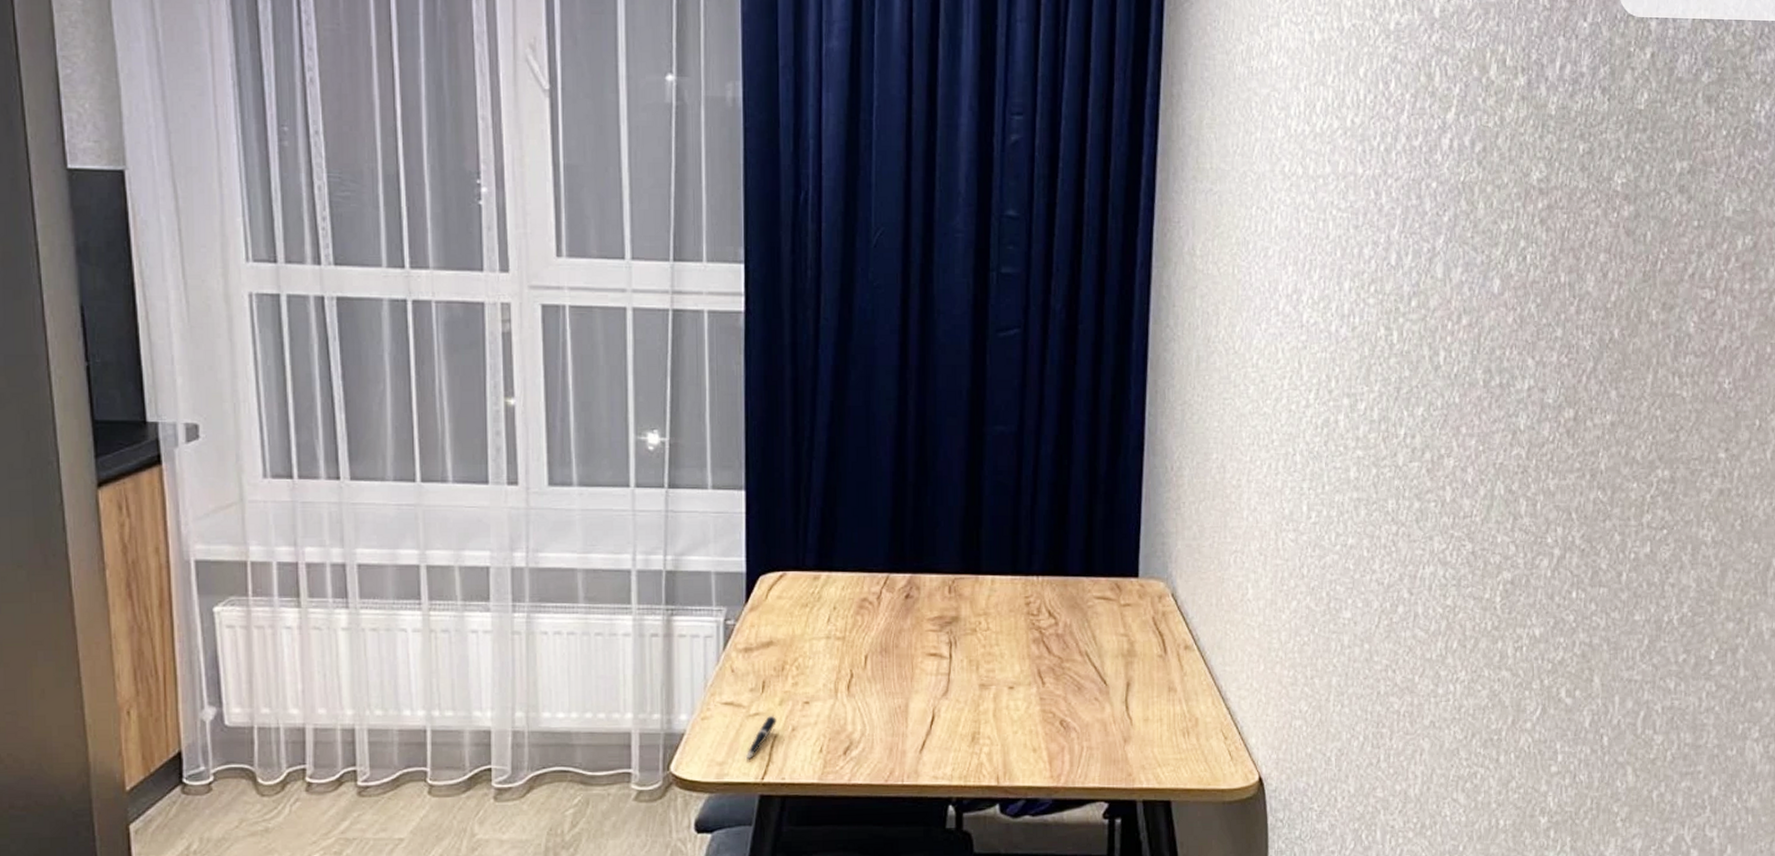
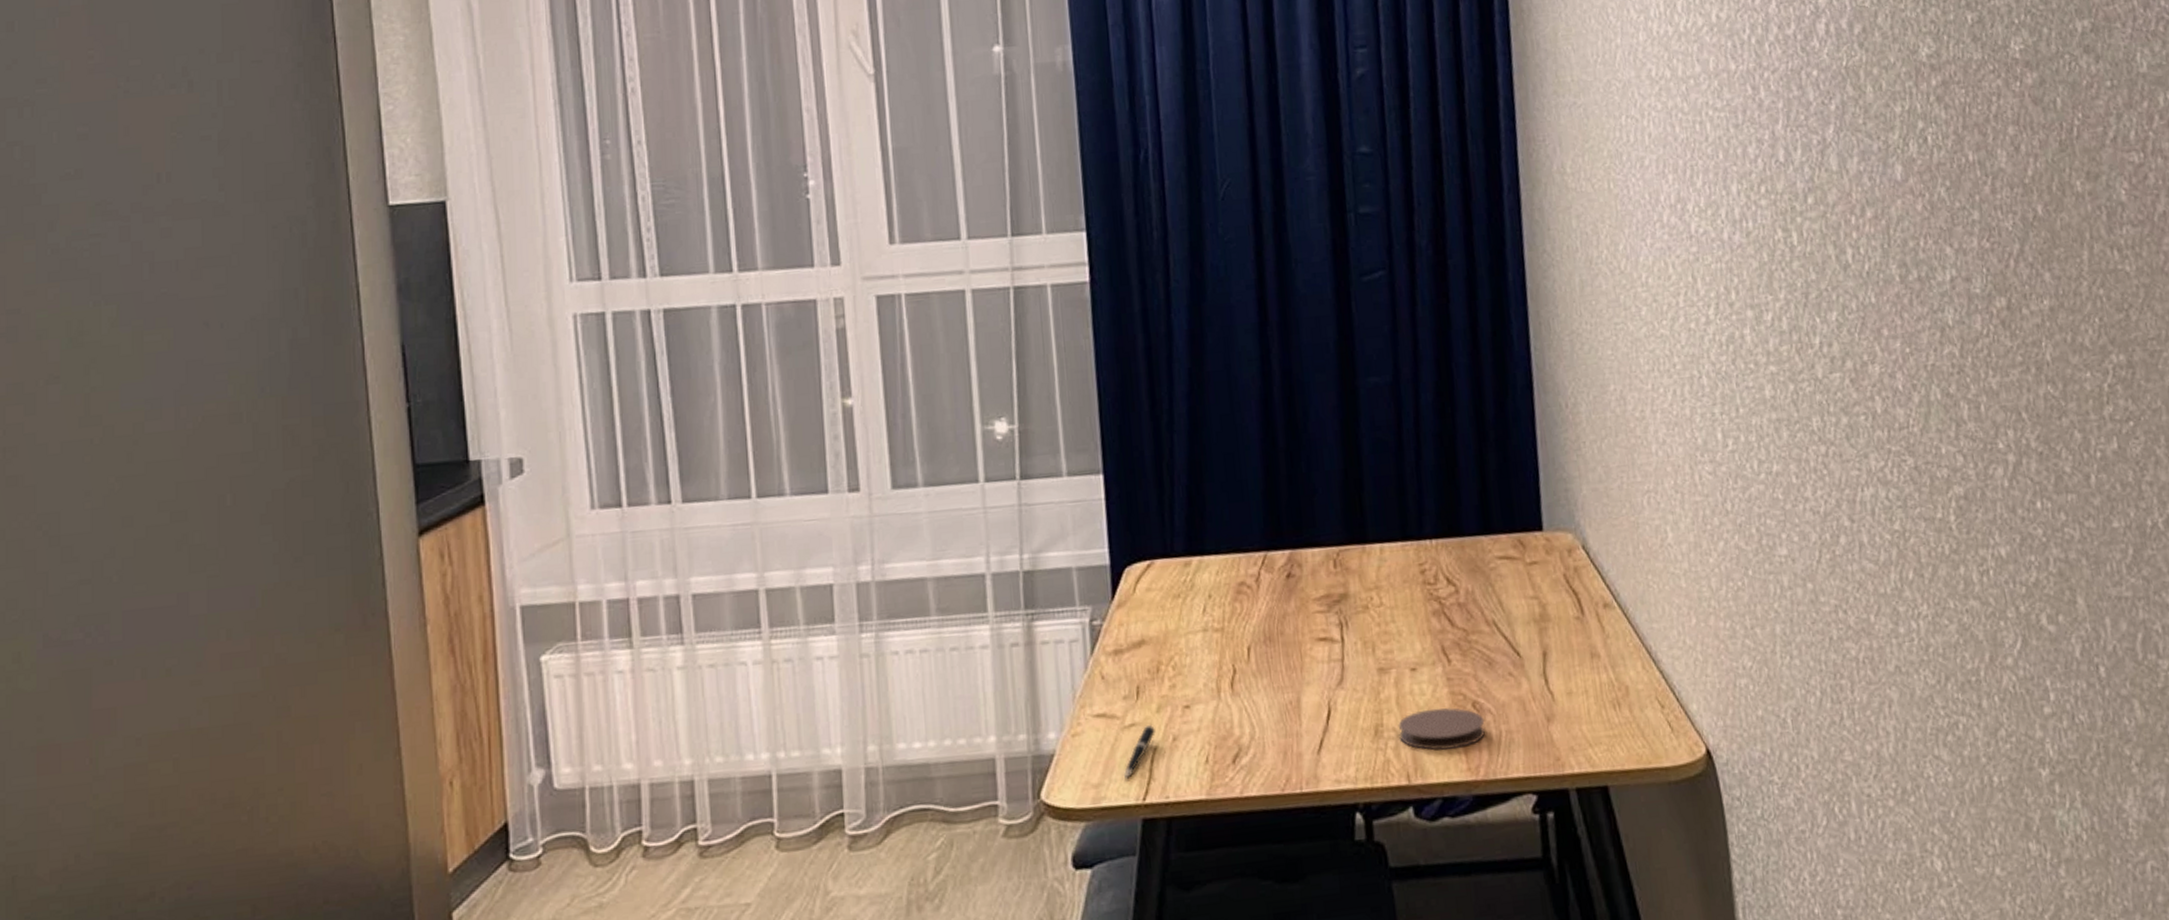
coaster: none [993,722,1069,759] -> present [1398,708,1485,750]

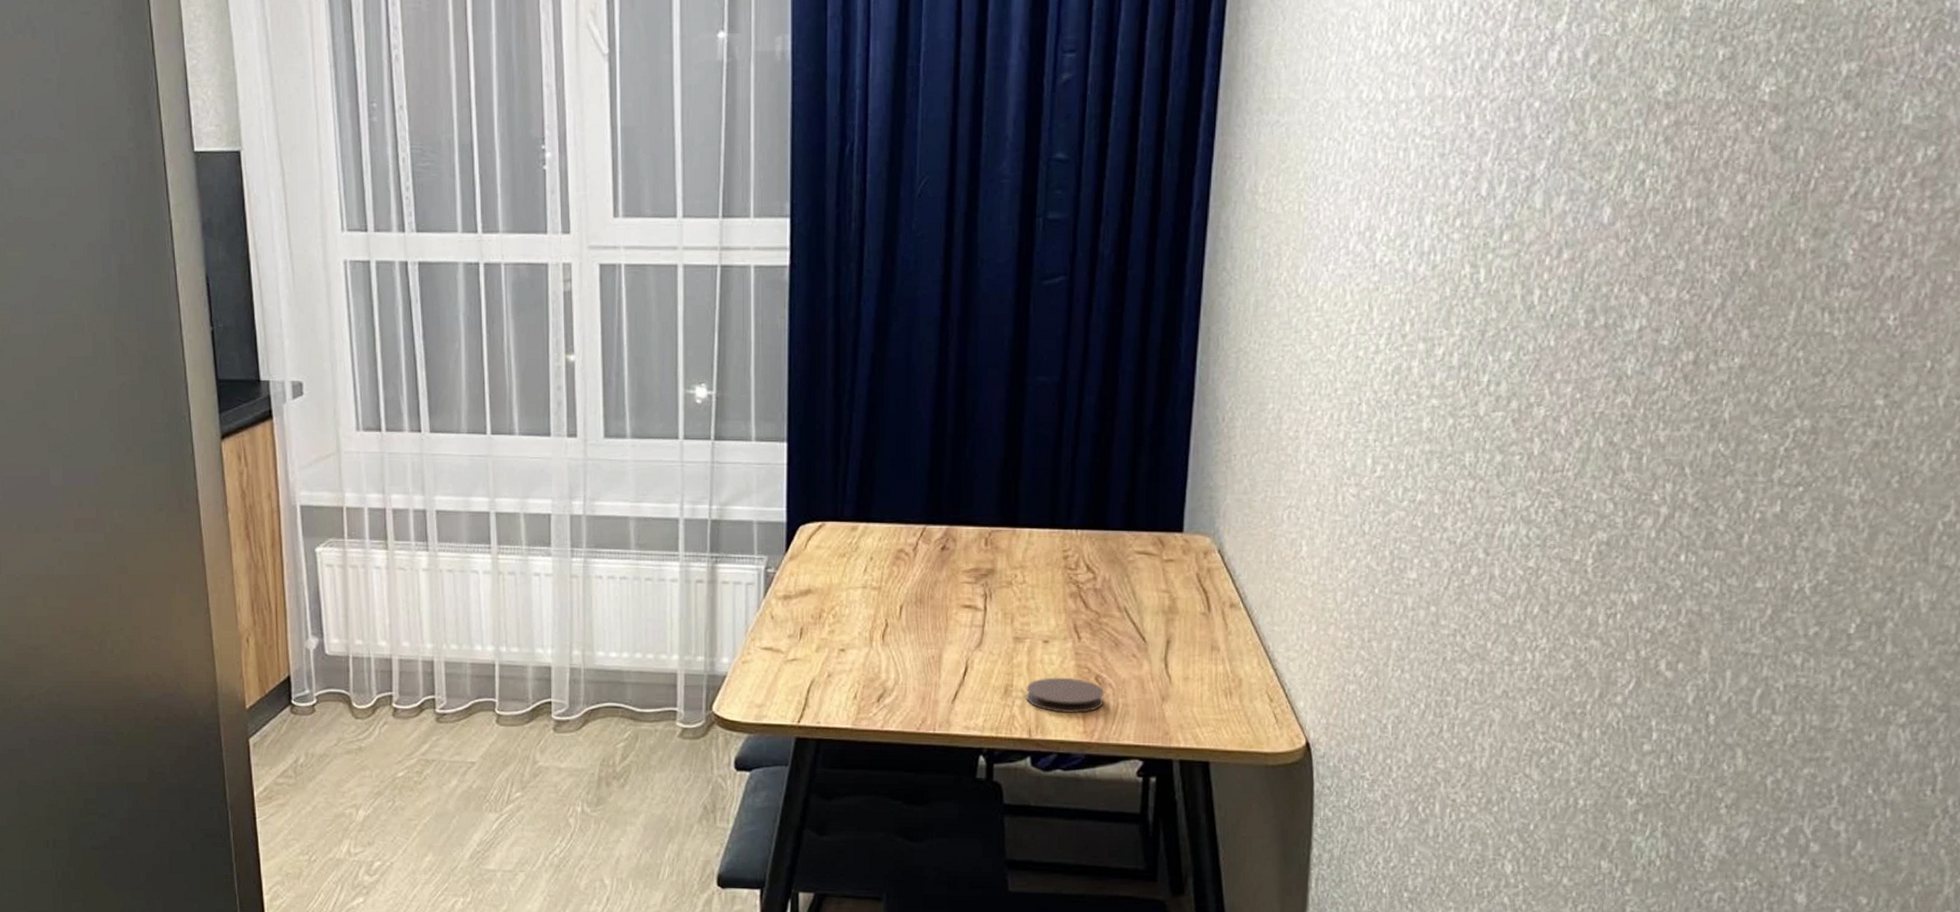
pen: present [1123,724,1155,780] -> none [783,661,813,704]

